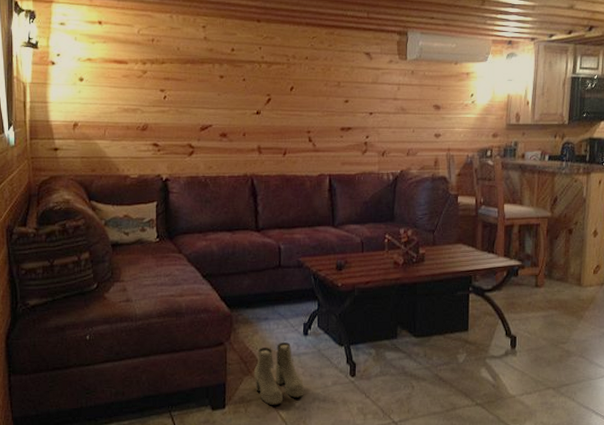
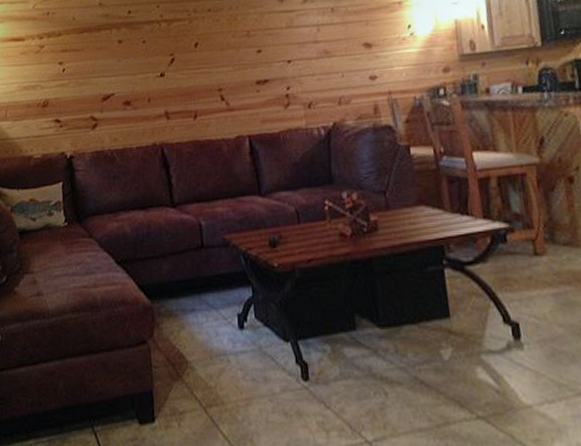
boots: present [254,342,304,406] -> none [185,338,247,419]

